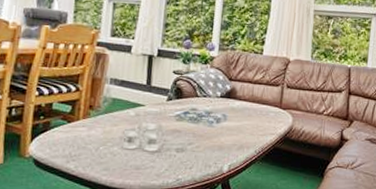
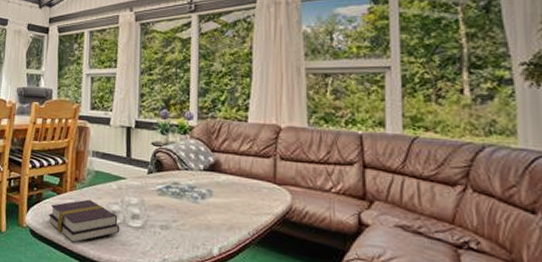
book: none [56,127,136,171] -> present [48,199,120,243]

